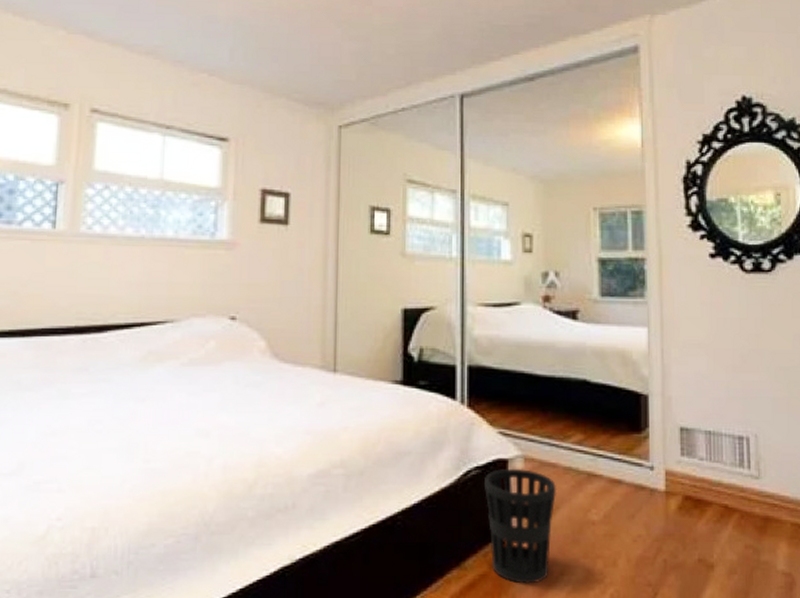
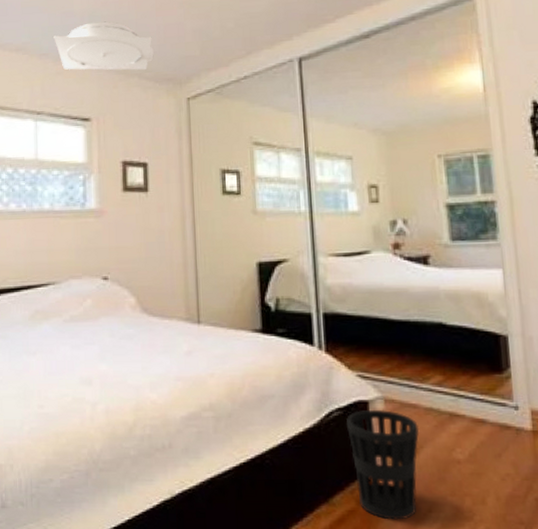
ceiling light: none [192,31,305,91] -> present [53,21,154,71]

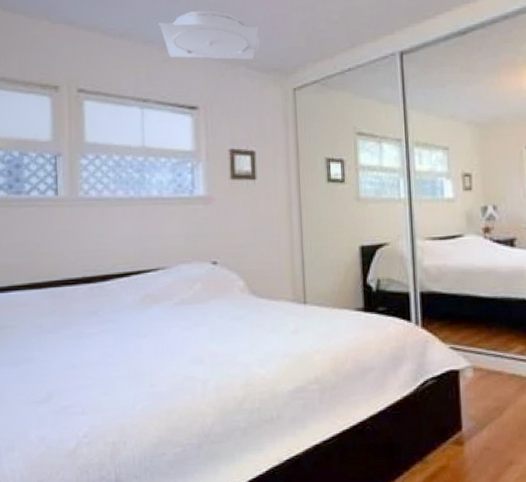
wastebasket: present [347,410,420,520] -> none [440,377,504,473]

